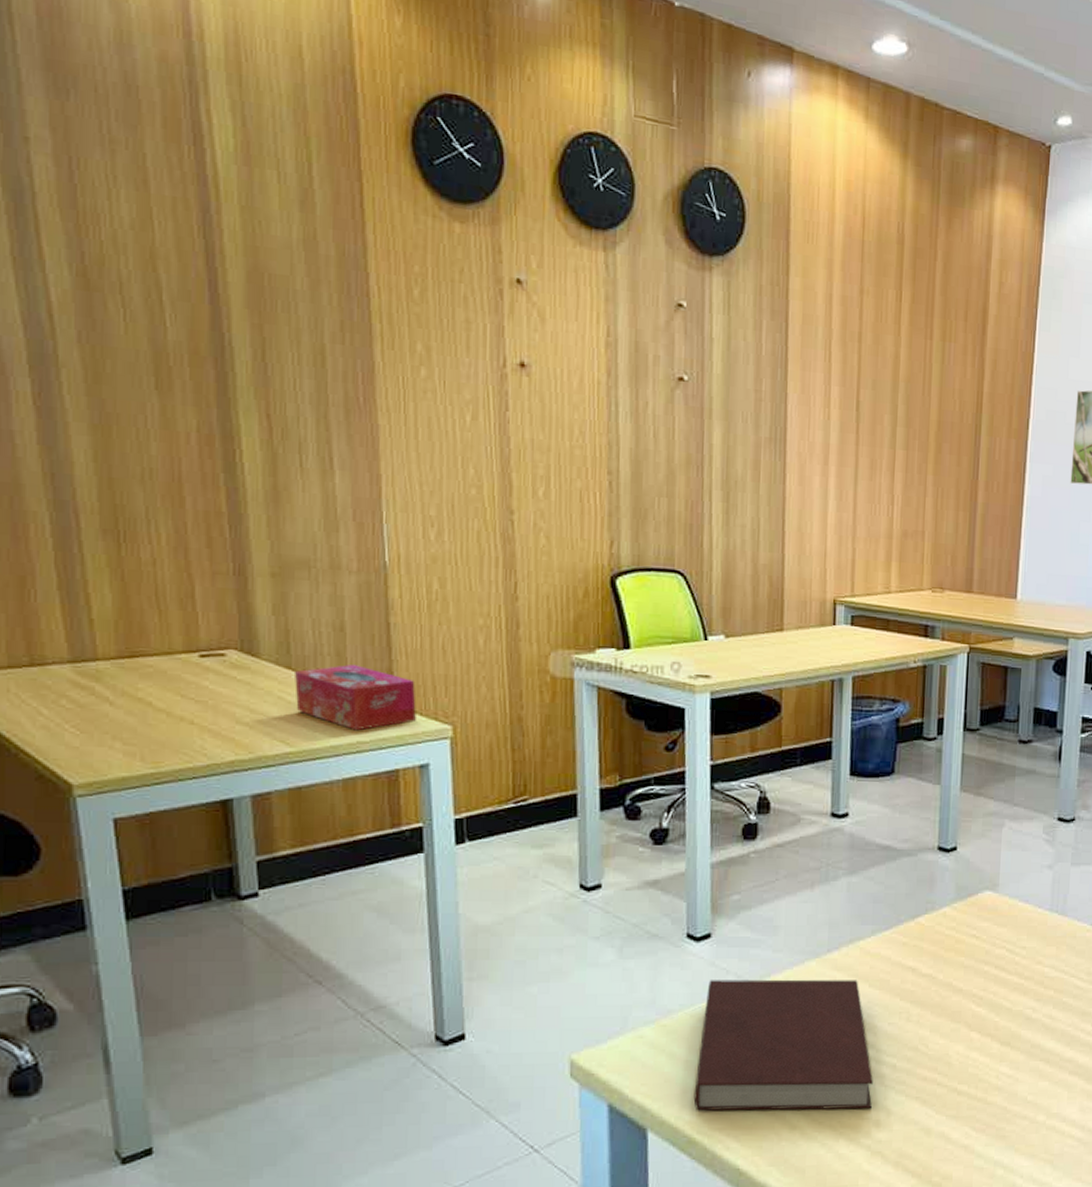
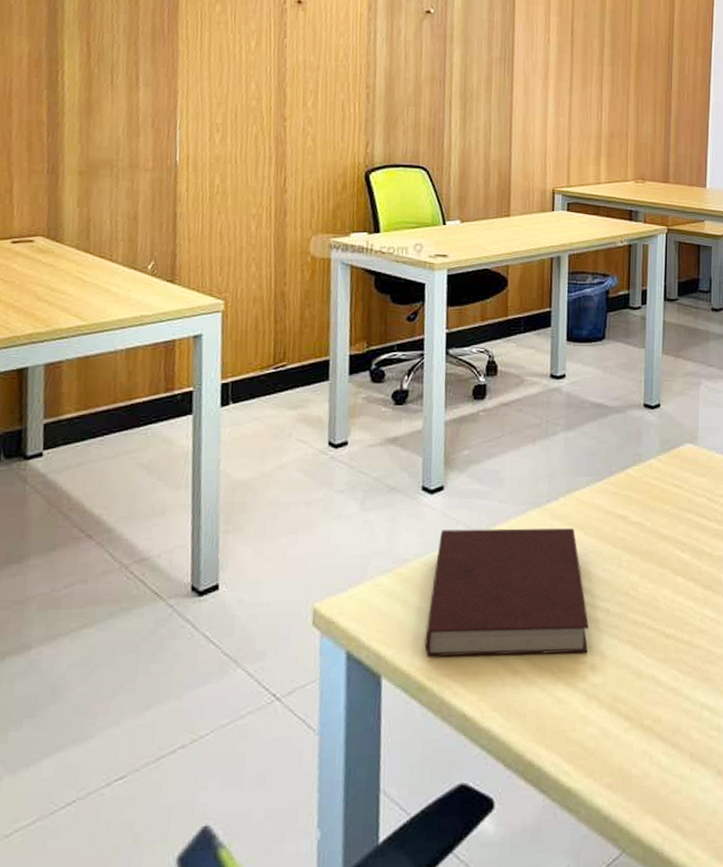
tissue box: present [295,665,416,731] -> none [91,249,195,306]

